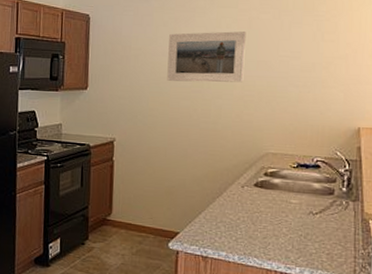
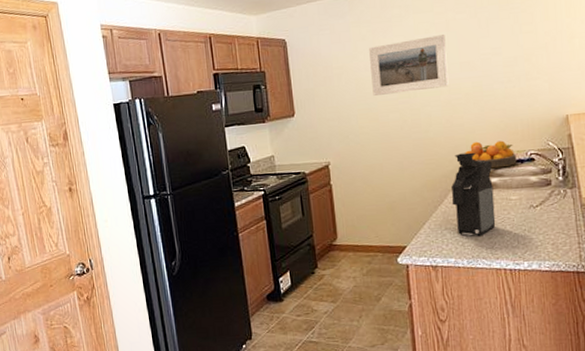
coffee maker: none [230,149,276,234] -> present [451,152,496,236]
fruit bowl: none [244,140,302,170] -> present [461,140,517,169]

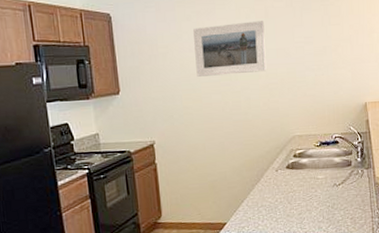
coffee maker: present [451,152,496,236] -> none [267,134,305,212]
fruit bowl: present [461,140,517,169] -> none [276,124,324,150]

